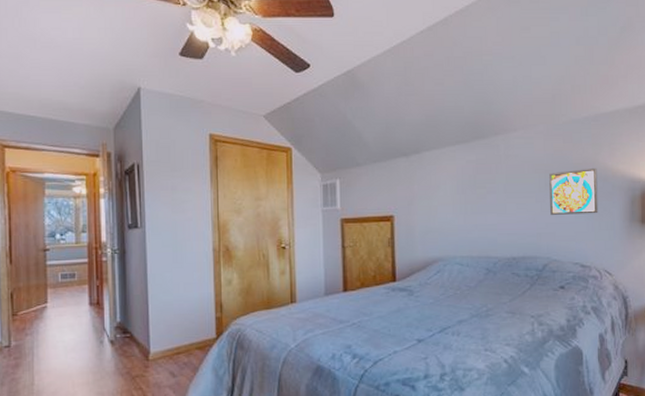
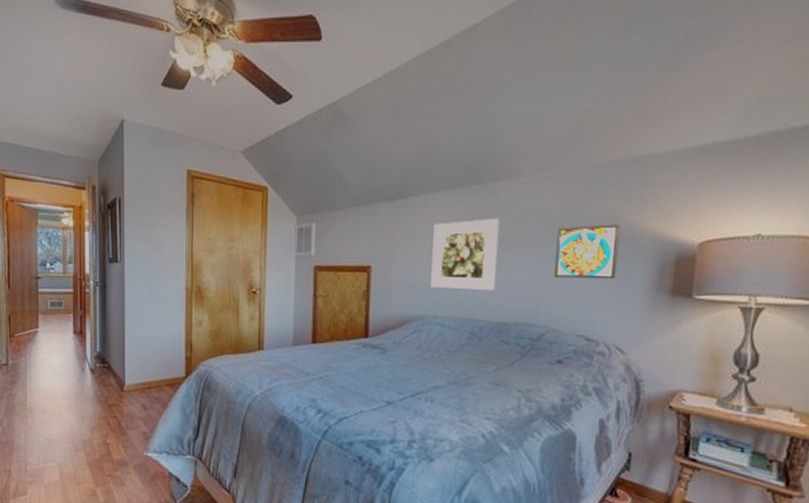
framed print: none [446,168,503,231] -> present [430,219,500,290]

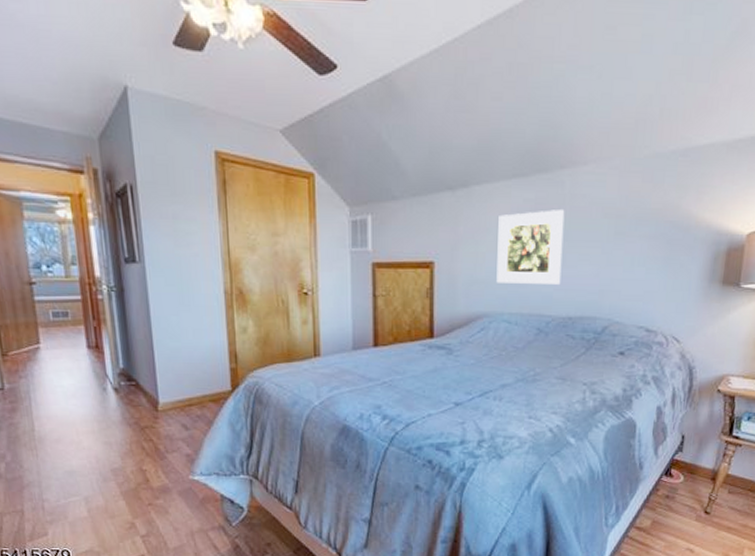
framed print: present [554,223,621,280] -> none [617,215,679,271]

